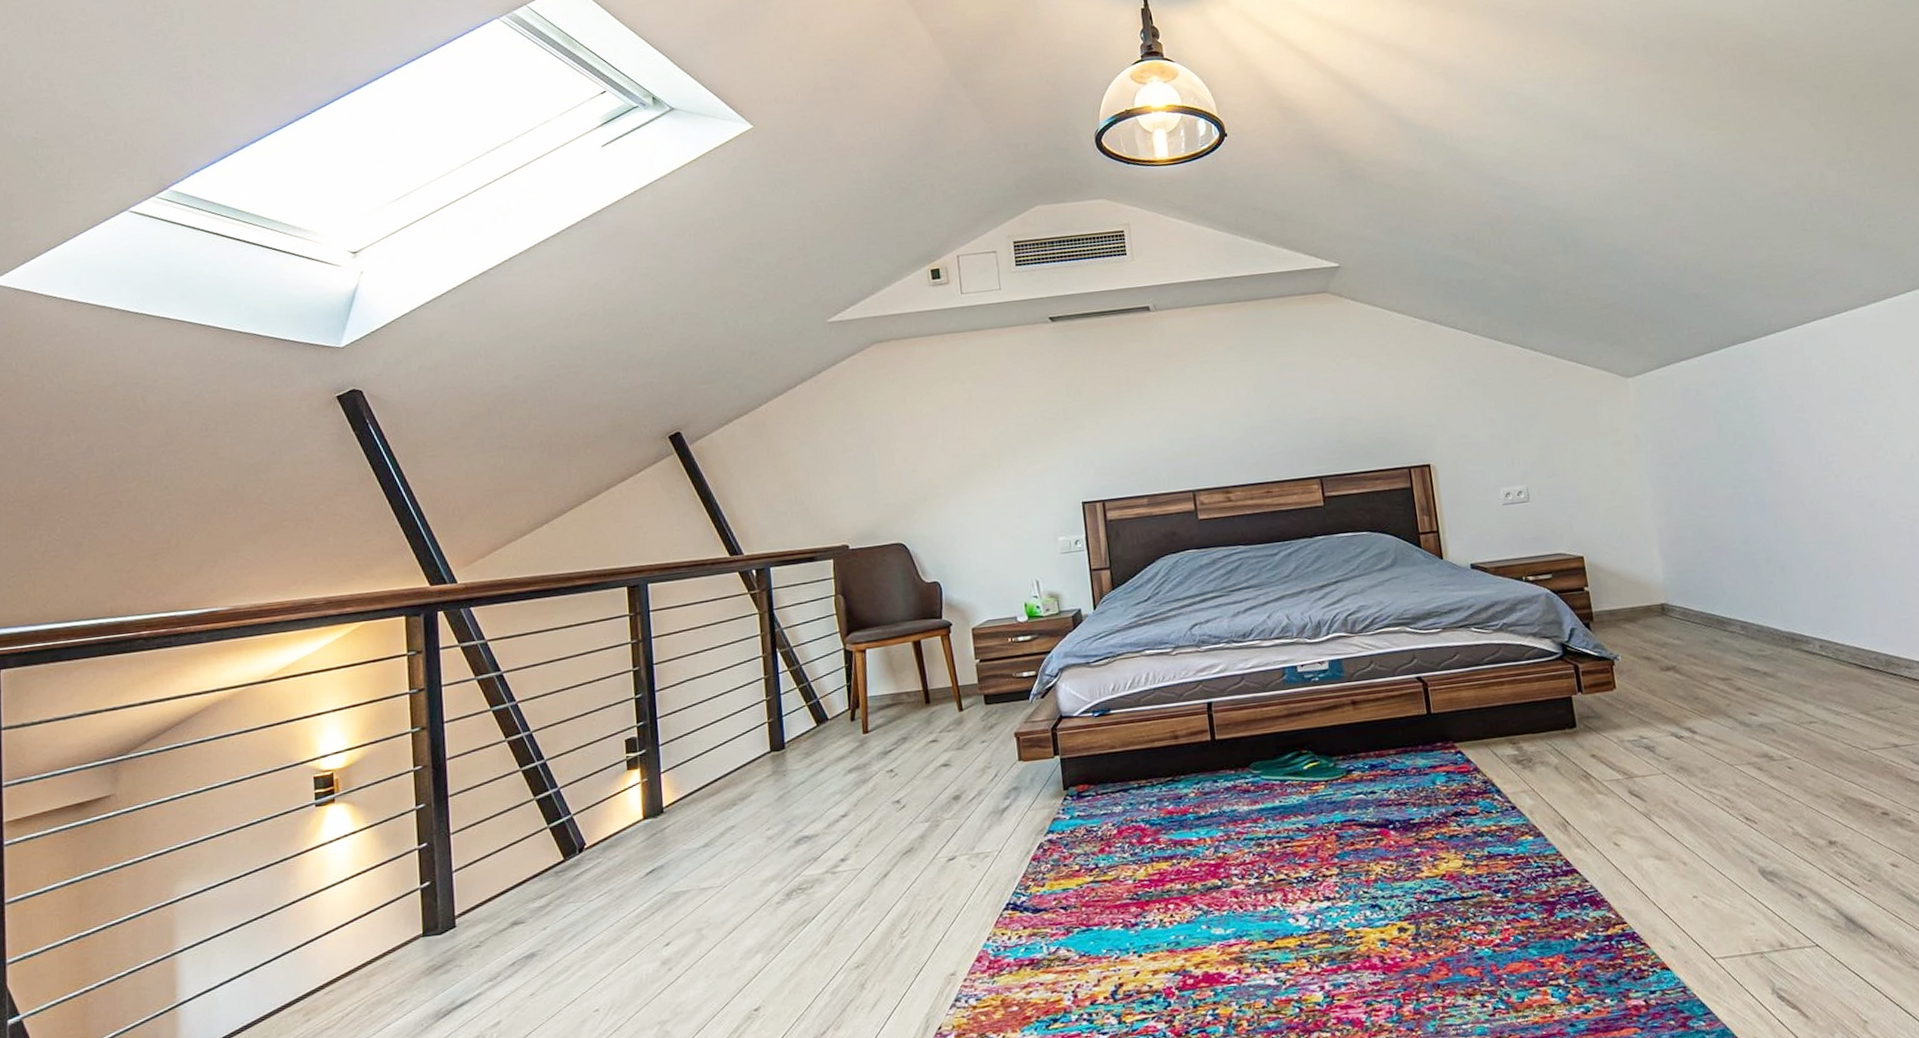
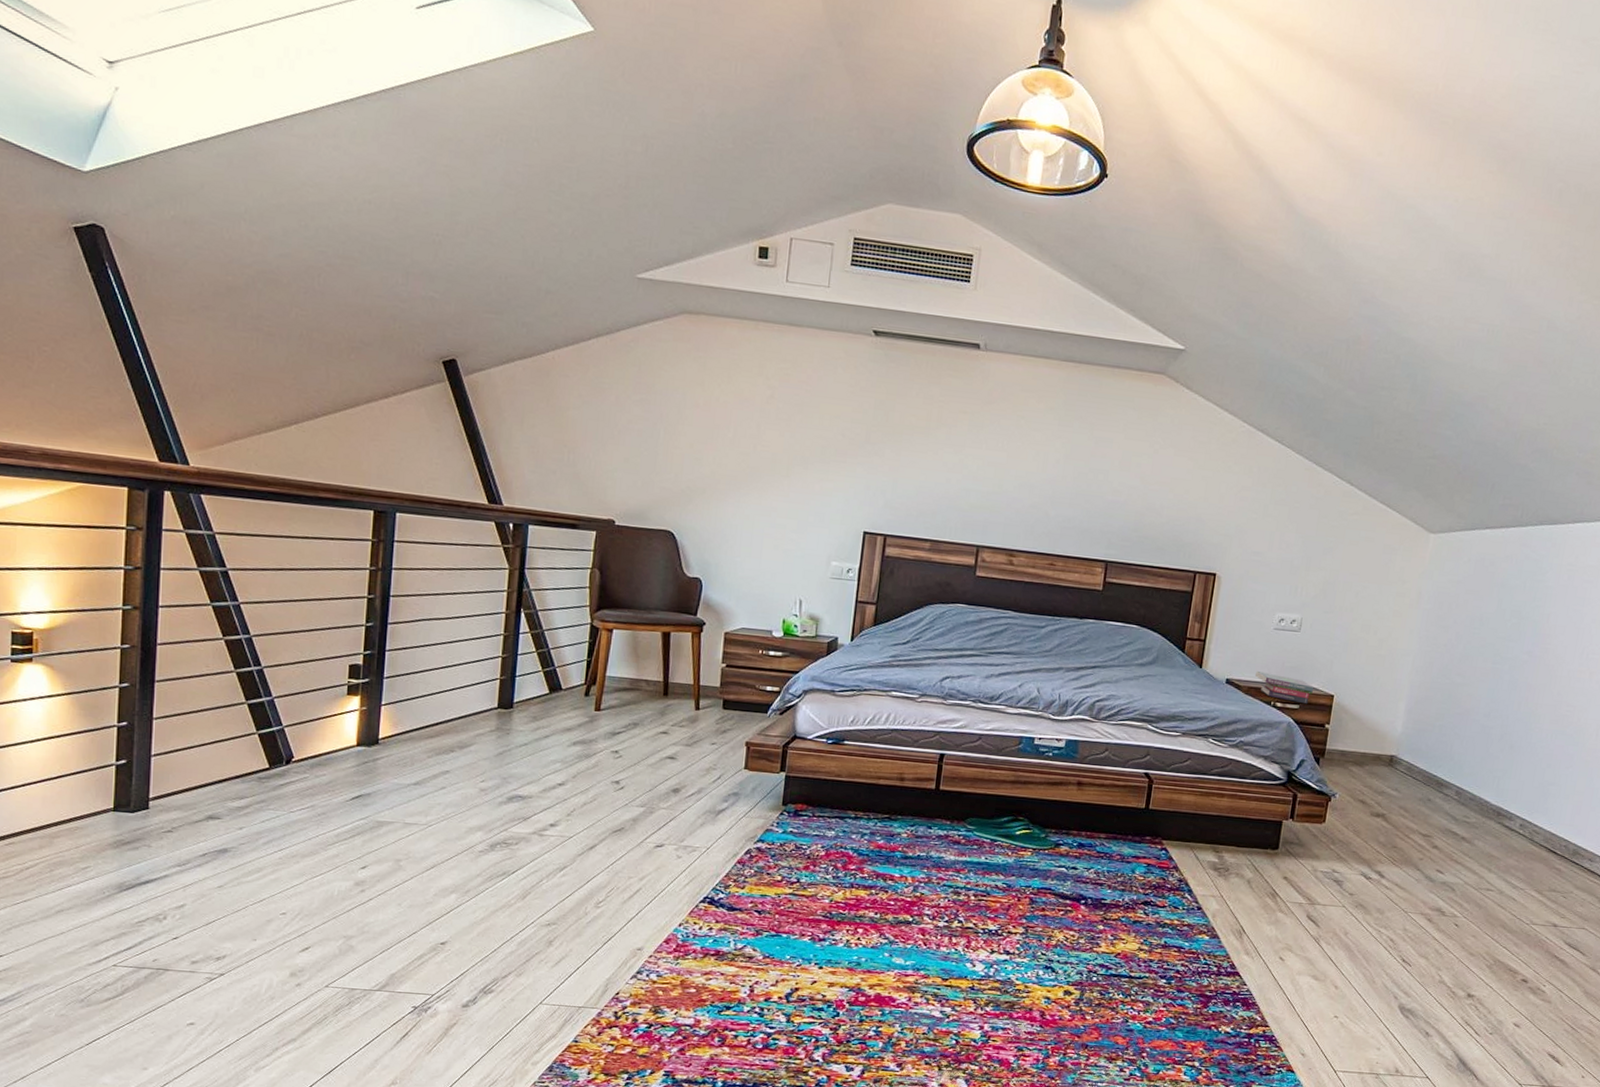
books: none [1498,548,1562,573] -> present [1255,671,1315,704]

